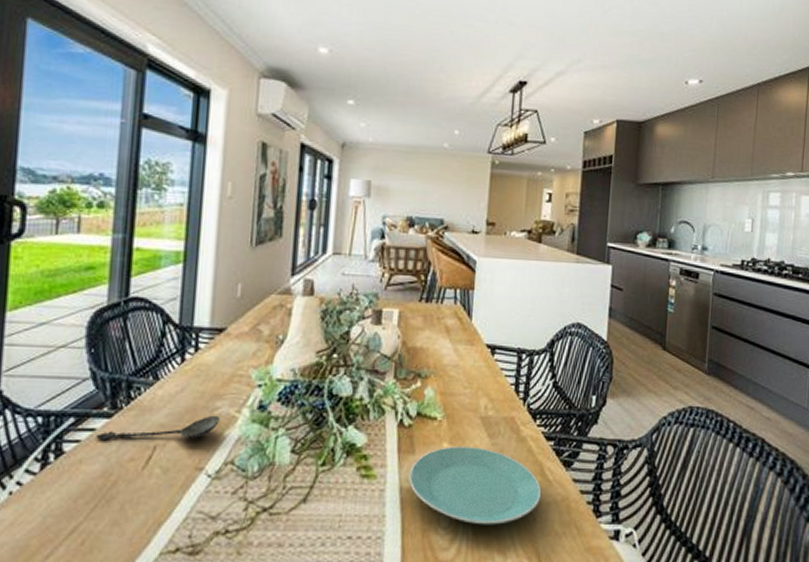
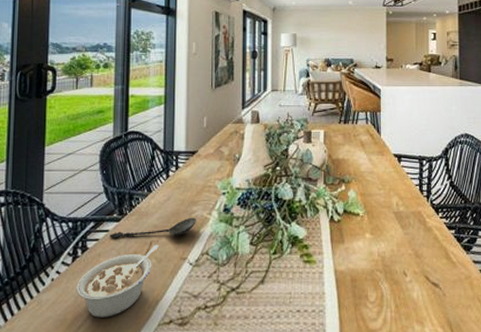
legume: none [45,449,166,544] -> present [76,244,159,318]
plate: present [409,446,542,525] -> none [341,236,448,300]

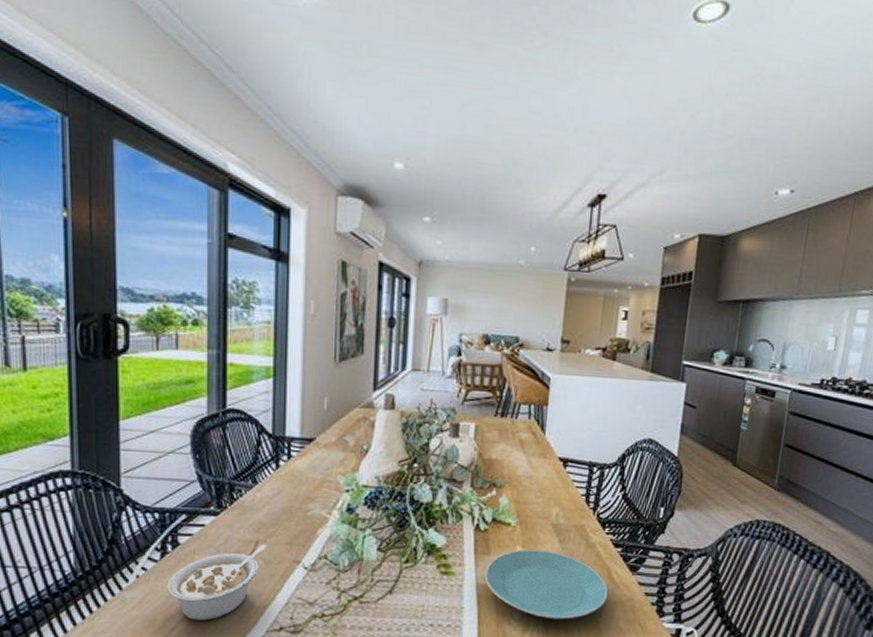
spoon: present [109,217,197,239] -> none [206,515,314,536]
plate: none [341,236,448,300] -> present [484,550,609,620]

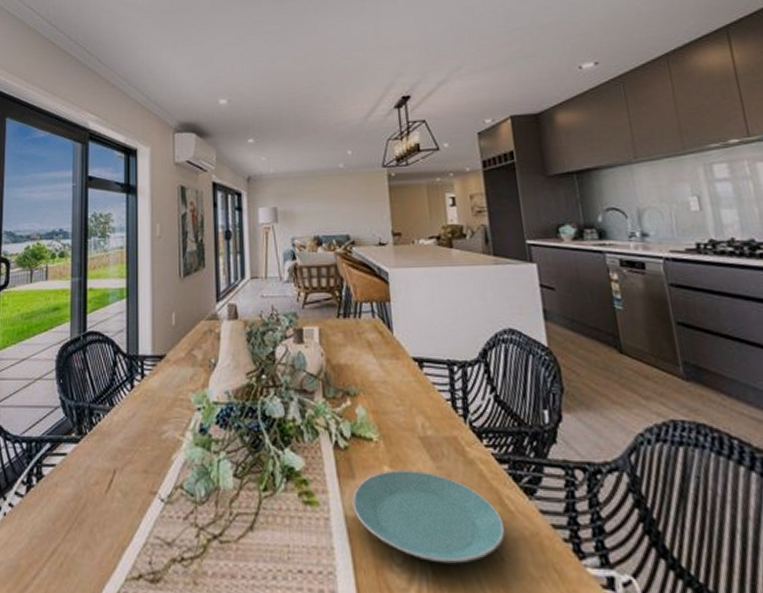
legume: present [167,544,266,621] -> none [31,473,124,566]

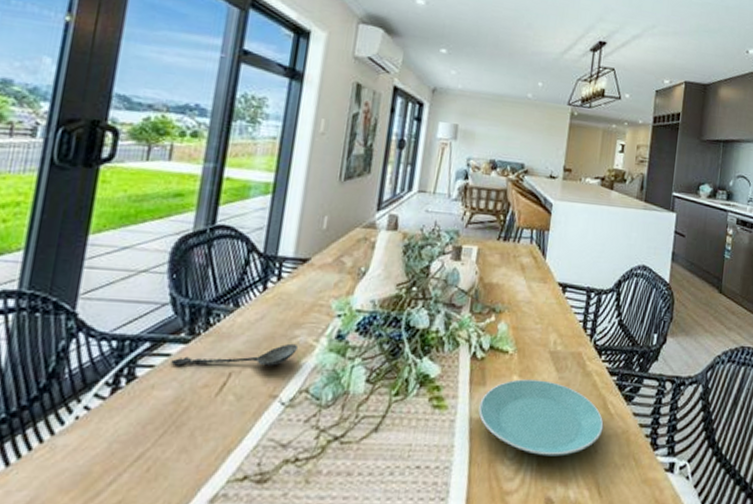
spoon: none [67,439,168,464] -> present [171,343,299,366]

